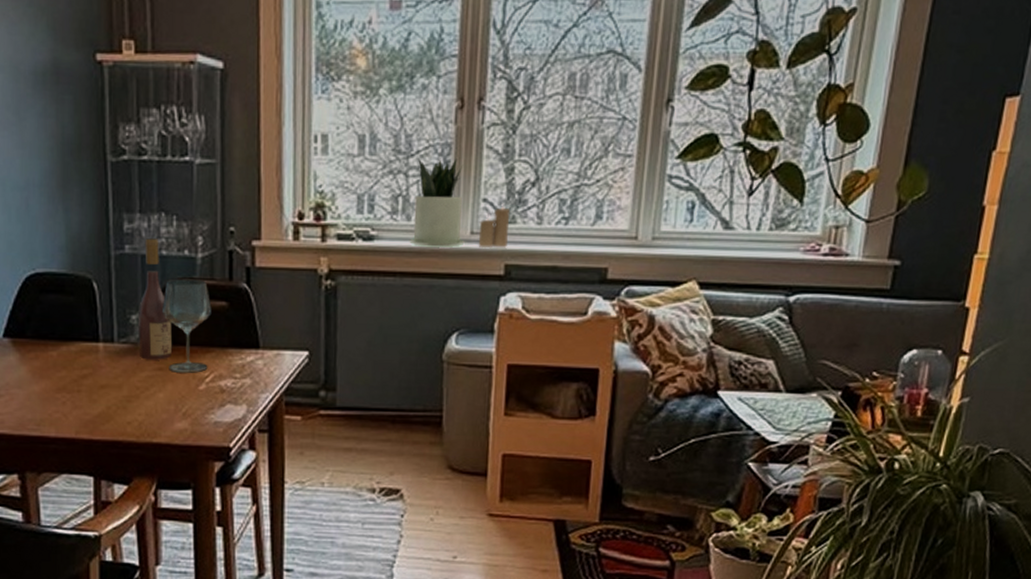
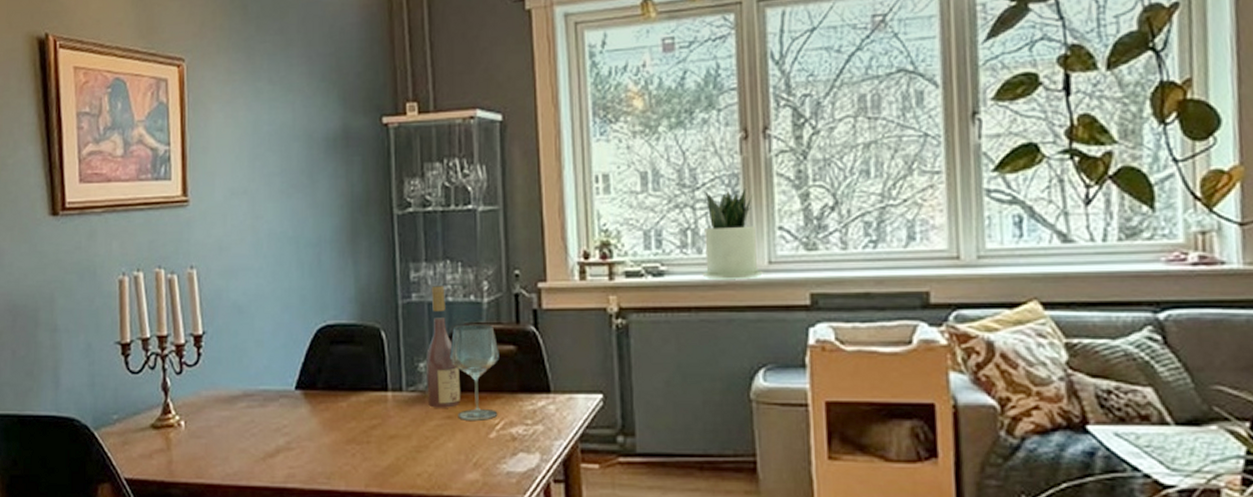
candle: present [478,203,511,249] -> none [777,230,810,278]

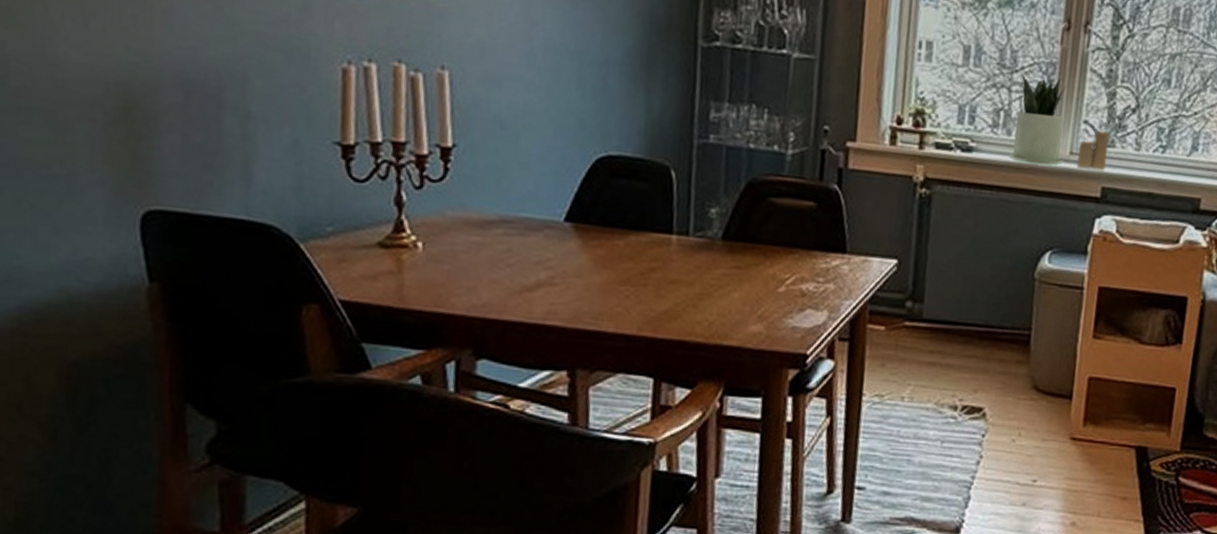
wine bottle: present [426,286,461,408] -> none [716,129,754,258]
wine glass: present [449,324,500,420] -> none [744,174,799,274]
candle: none [777,230,810,278] -> present [1076,126,1110,171]

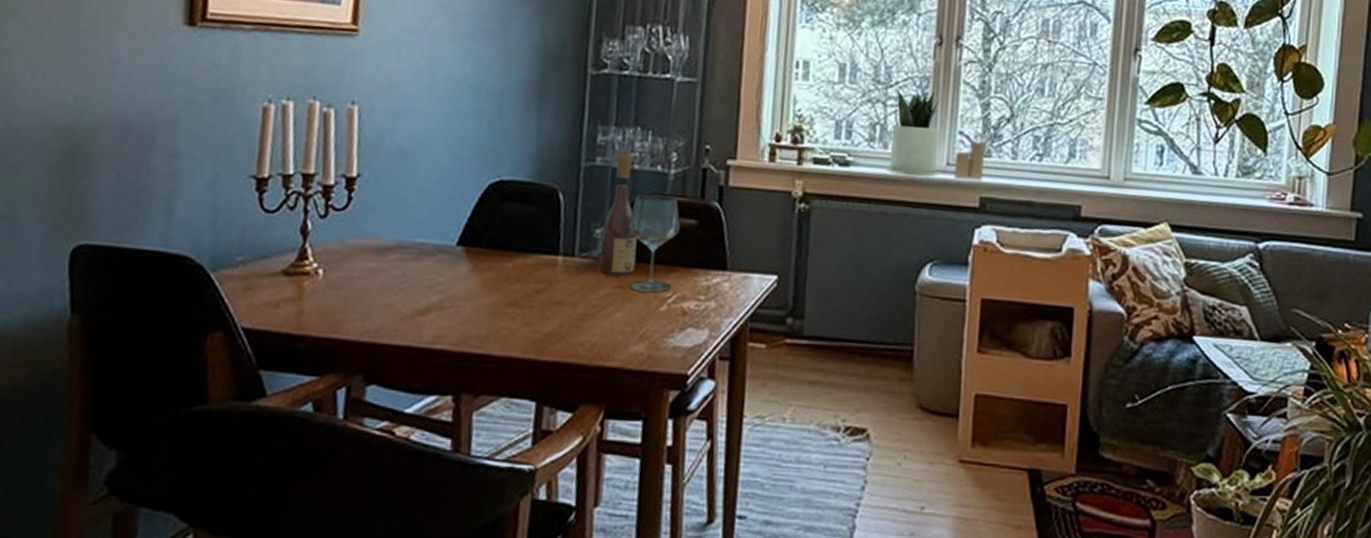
wine bottle: none [716,129,754,258] -> present [600,151,638,278]
wine glass: none [744,174,799,274] -> present [627,194,681,293]

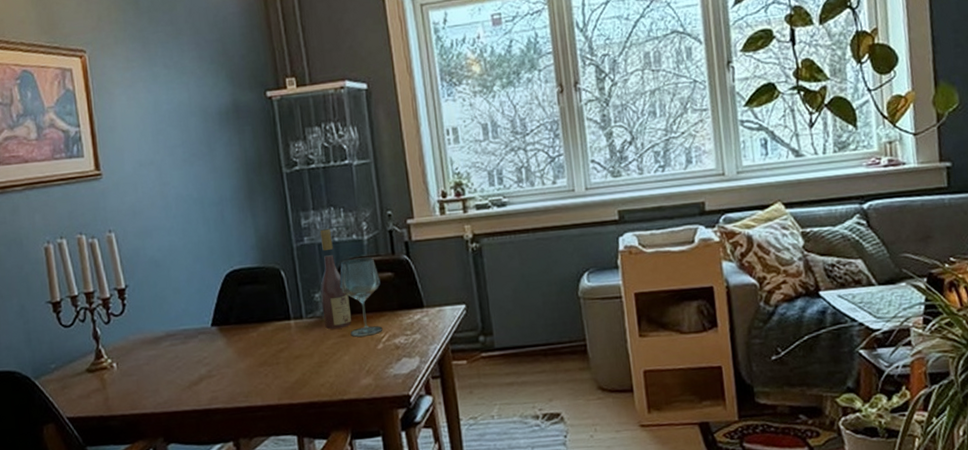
planter: present [885,90,941,178] -> none [533,132,582,206]
candle: present [953,137,986,181] -> none [591,161,617,200]

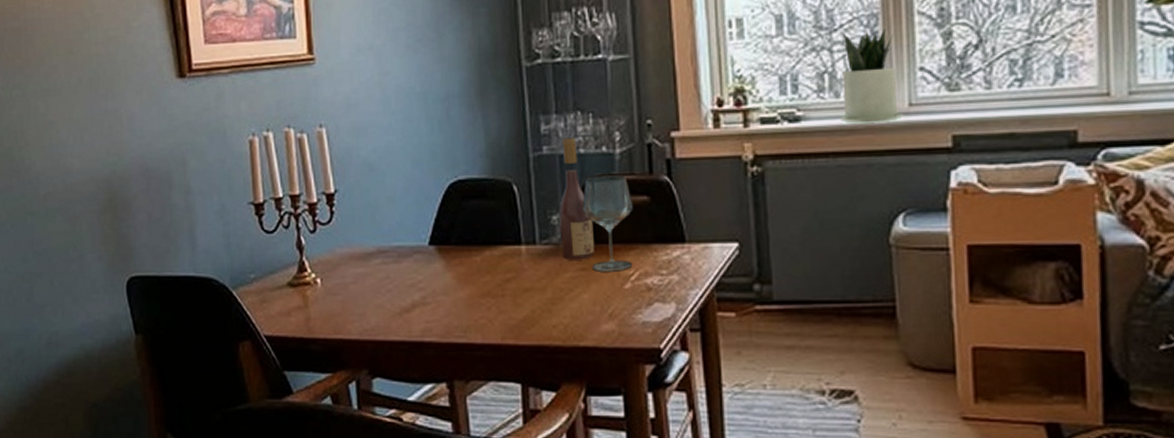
planter: none [533,132,582,206] -> present [840,29,903,124]

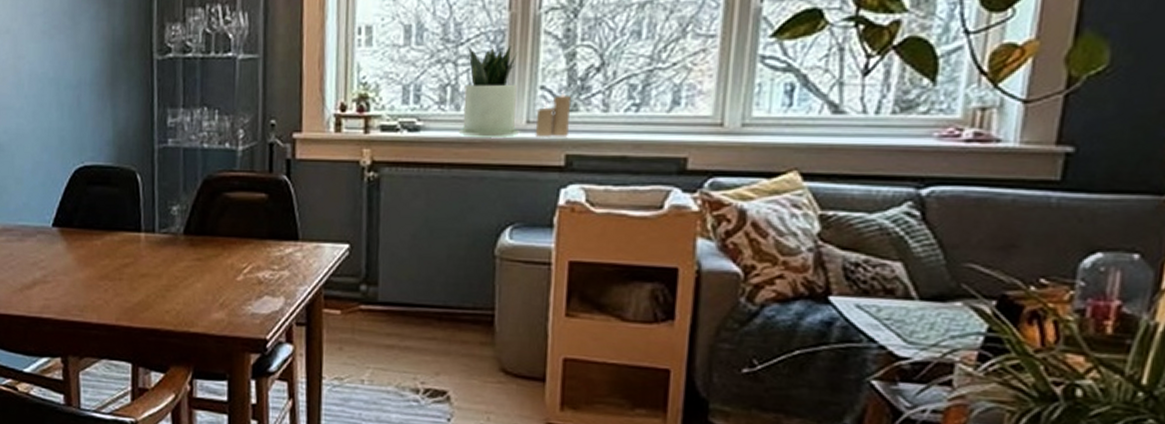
wine bottle: present [559,138,596,260] -> none [178,132,212,251]
wine glass: present [582,175,633,272] -> none [201,171,251,264]
candle: none [917,70,953,120] -> present [535,90,572,138]

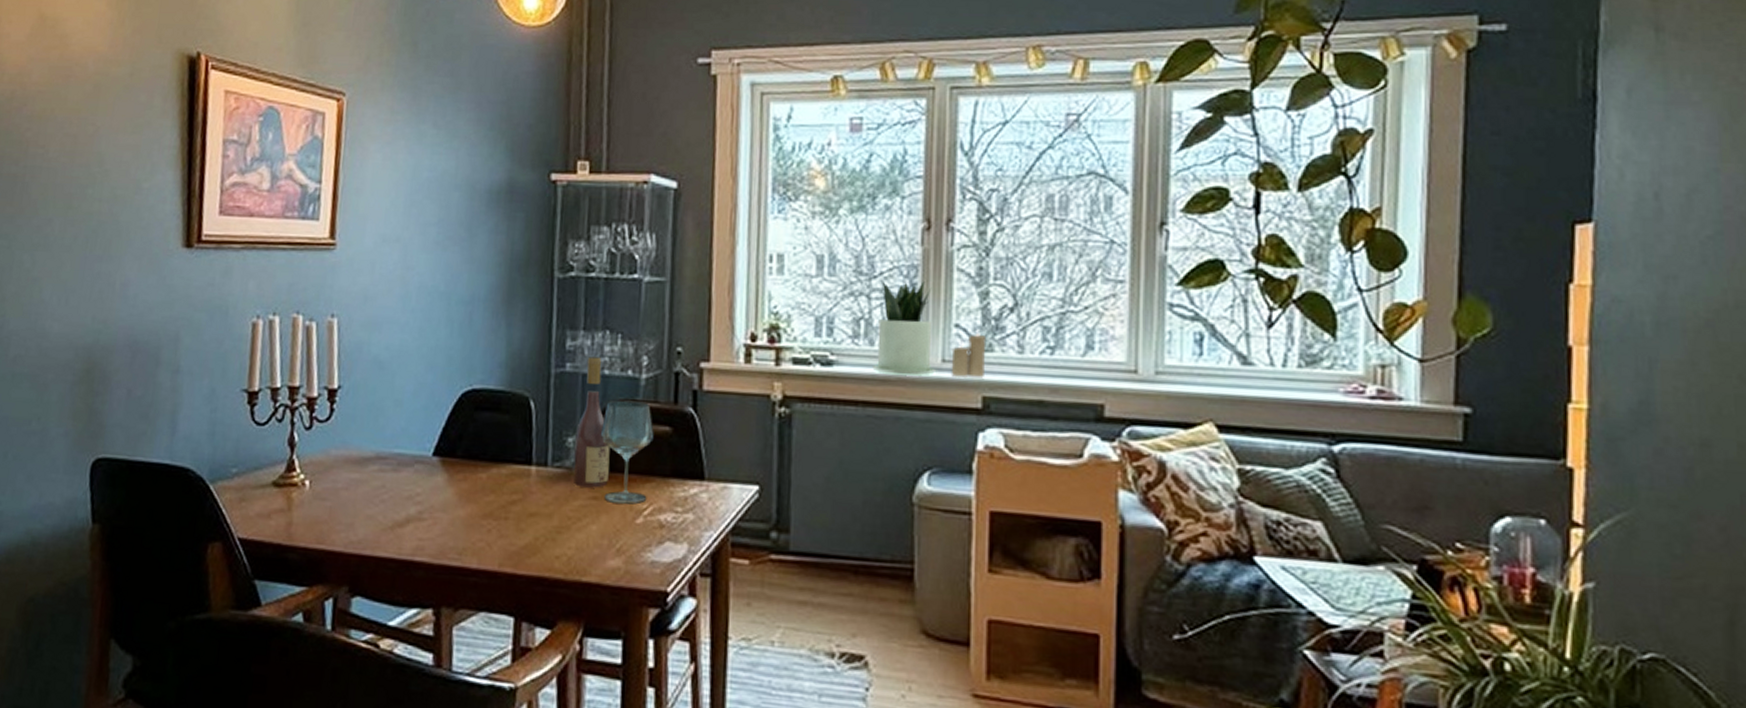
wine bottle: none [178,132,212,251] -> present [573,357,610,488]
wine glass: none [201,171,251,264] -> present [600,400,654,505]

